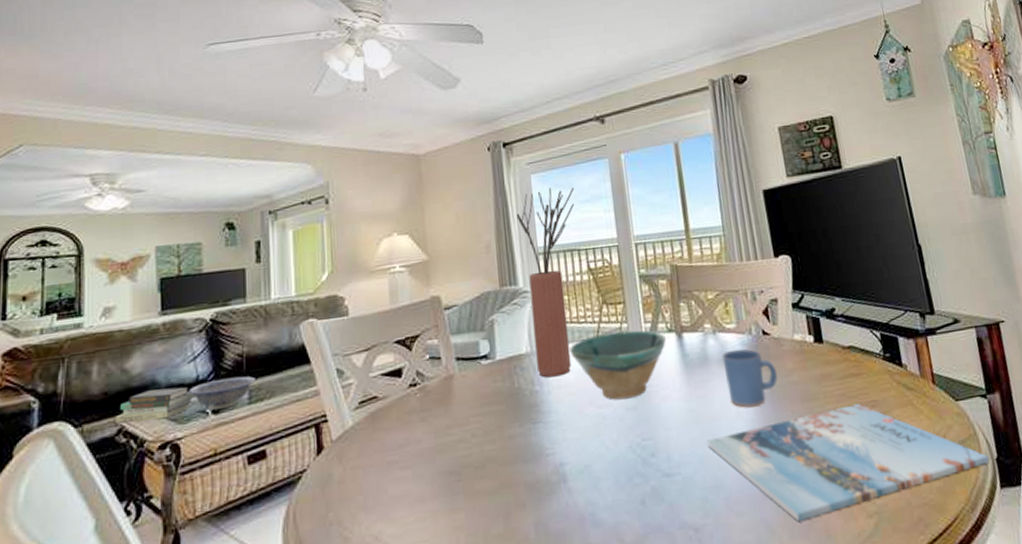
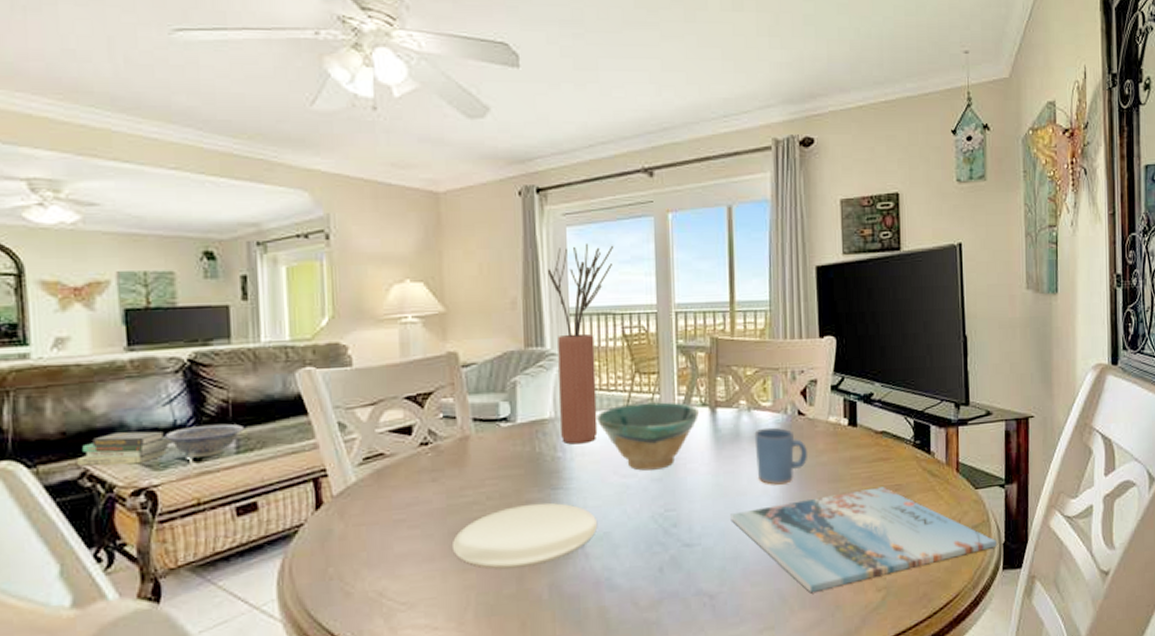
plate: none [441,437,578,509] -> present [451,502,598,570]

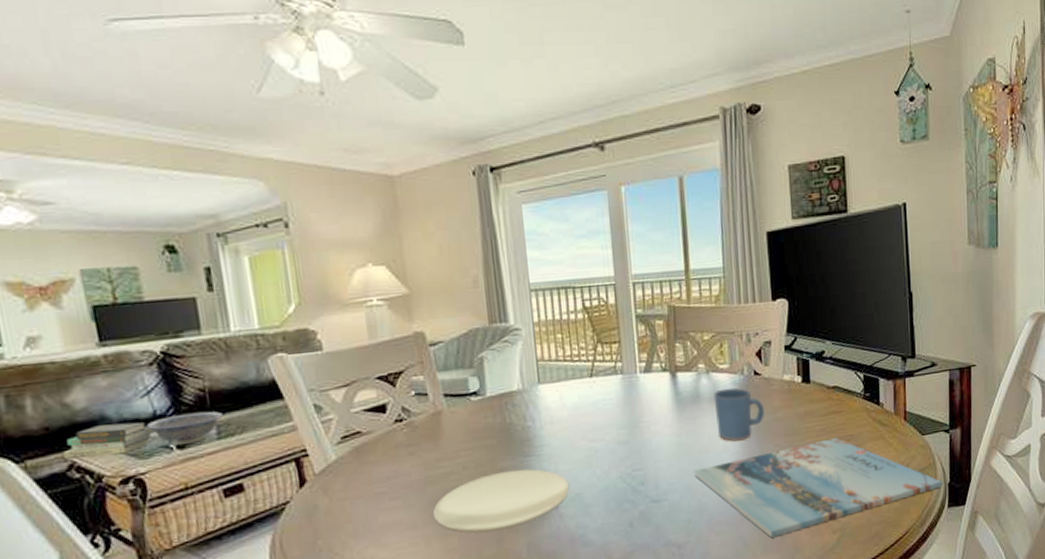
vase: present [547,242,615,445] -> none [506,219,570,414]
bowl: present [597,402,699,471] -> none [563,369,660,435]

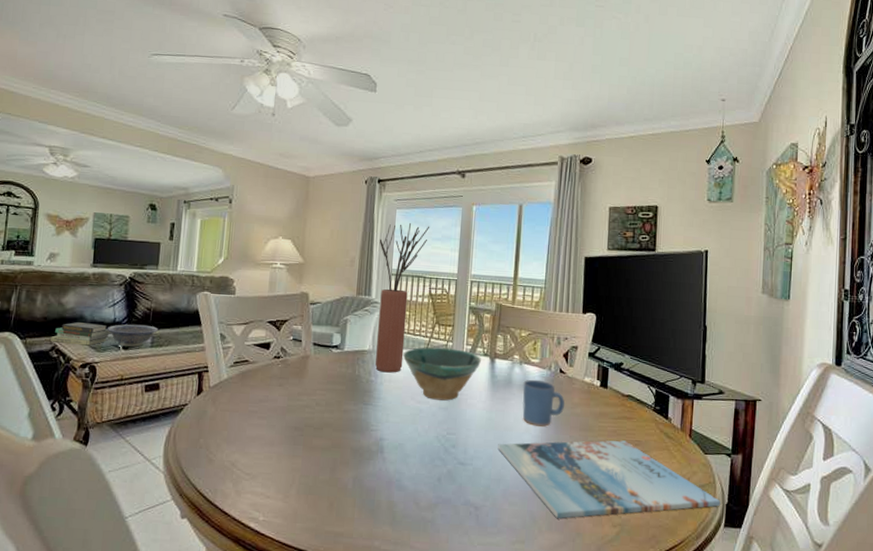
plate: present [432,469,570,533] -> none [287,413,395,462]
vase: none [506,219,570,414] -> present [375,222,430,373]
bowl: none [563,369,660,435] -> present [403,347,481,401]

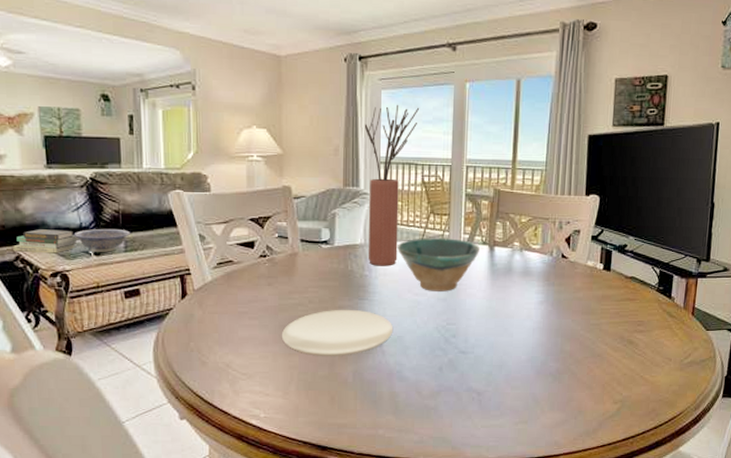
plate: none [287,413,395,462] -> present [281,309,394,357]
magazine: present [498,440,721,519] -> none [499,321,720,398]
mug: present [522,379,564,427] -> none [523,266,567,312]

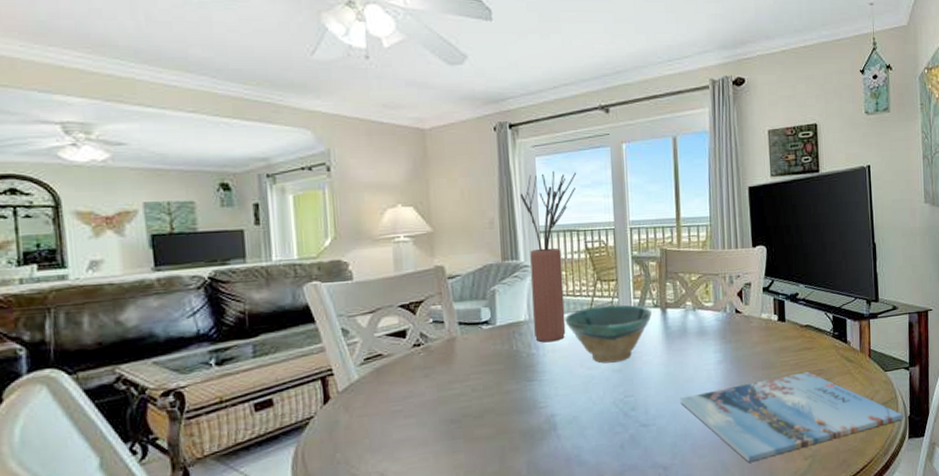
books: present [13,229,79,254] -> none [112,340,196,372]
decorative bowl: present [73,228,131,253] -> none [189,332,261,363]
plate: present [281,309,394,357] -> none [442,392,568,451]
magazine: none [499,321,720,398] -> present [680,371,903,462]

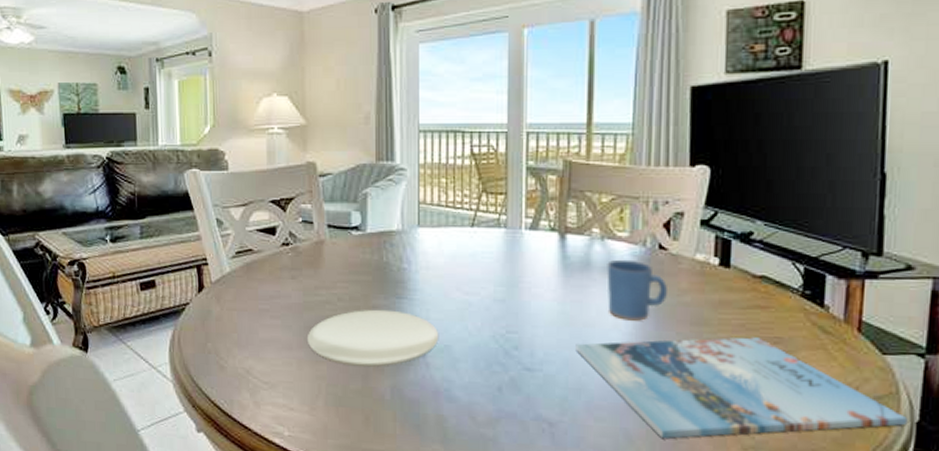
plate: none [442,392,568,451] -> present [306,309,439,368]
vase: present [520,170,577,343] -> none [399,59,466,258]
bowl: present [565,304,652,363] -> none [442,223,547,291]
mug: none [699,324,744,373] -> present [607,259,667,321]

